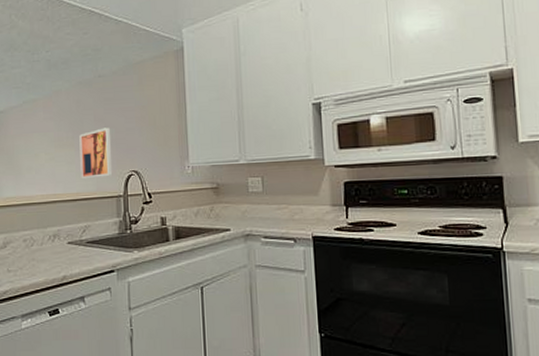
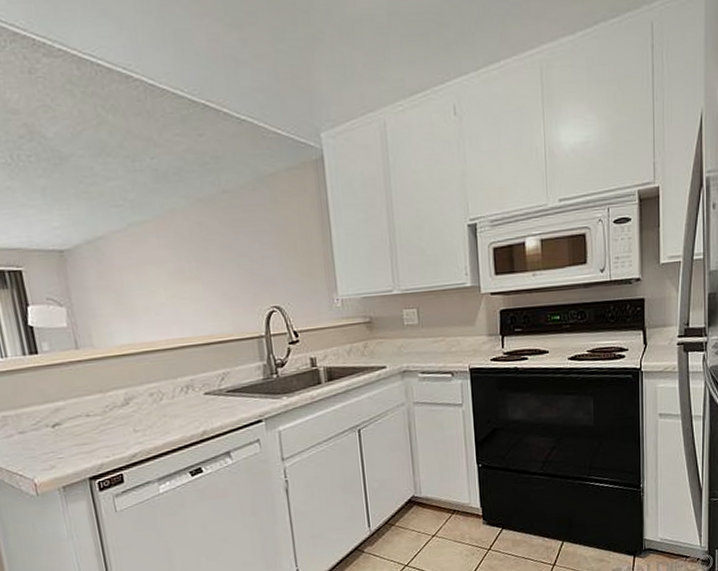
wall art: present [79,127,113,180] -> none [205,255,251,319]

